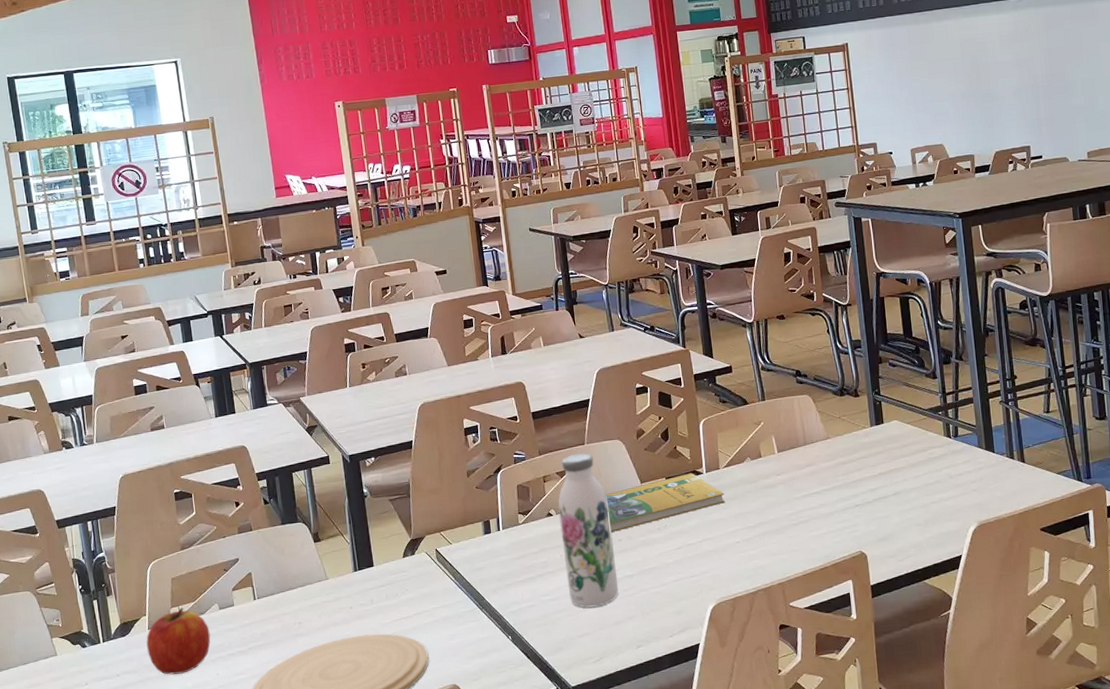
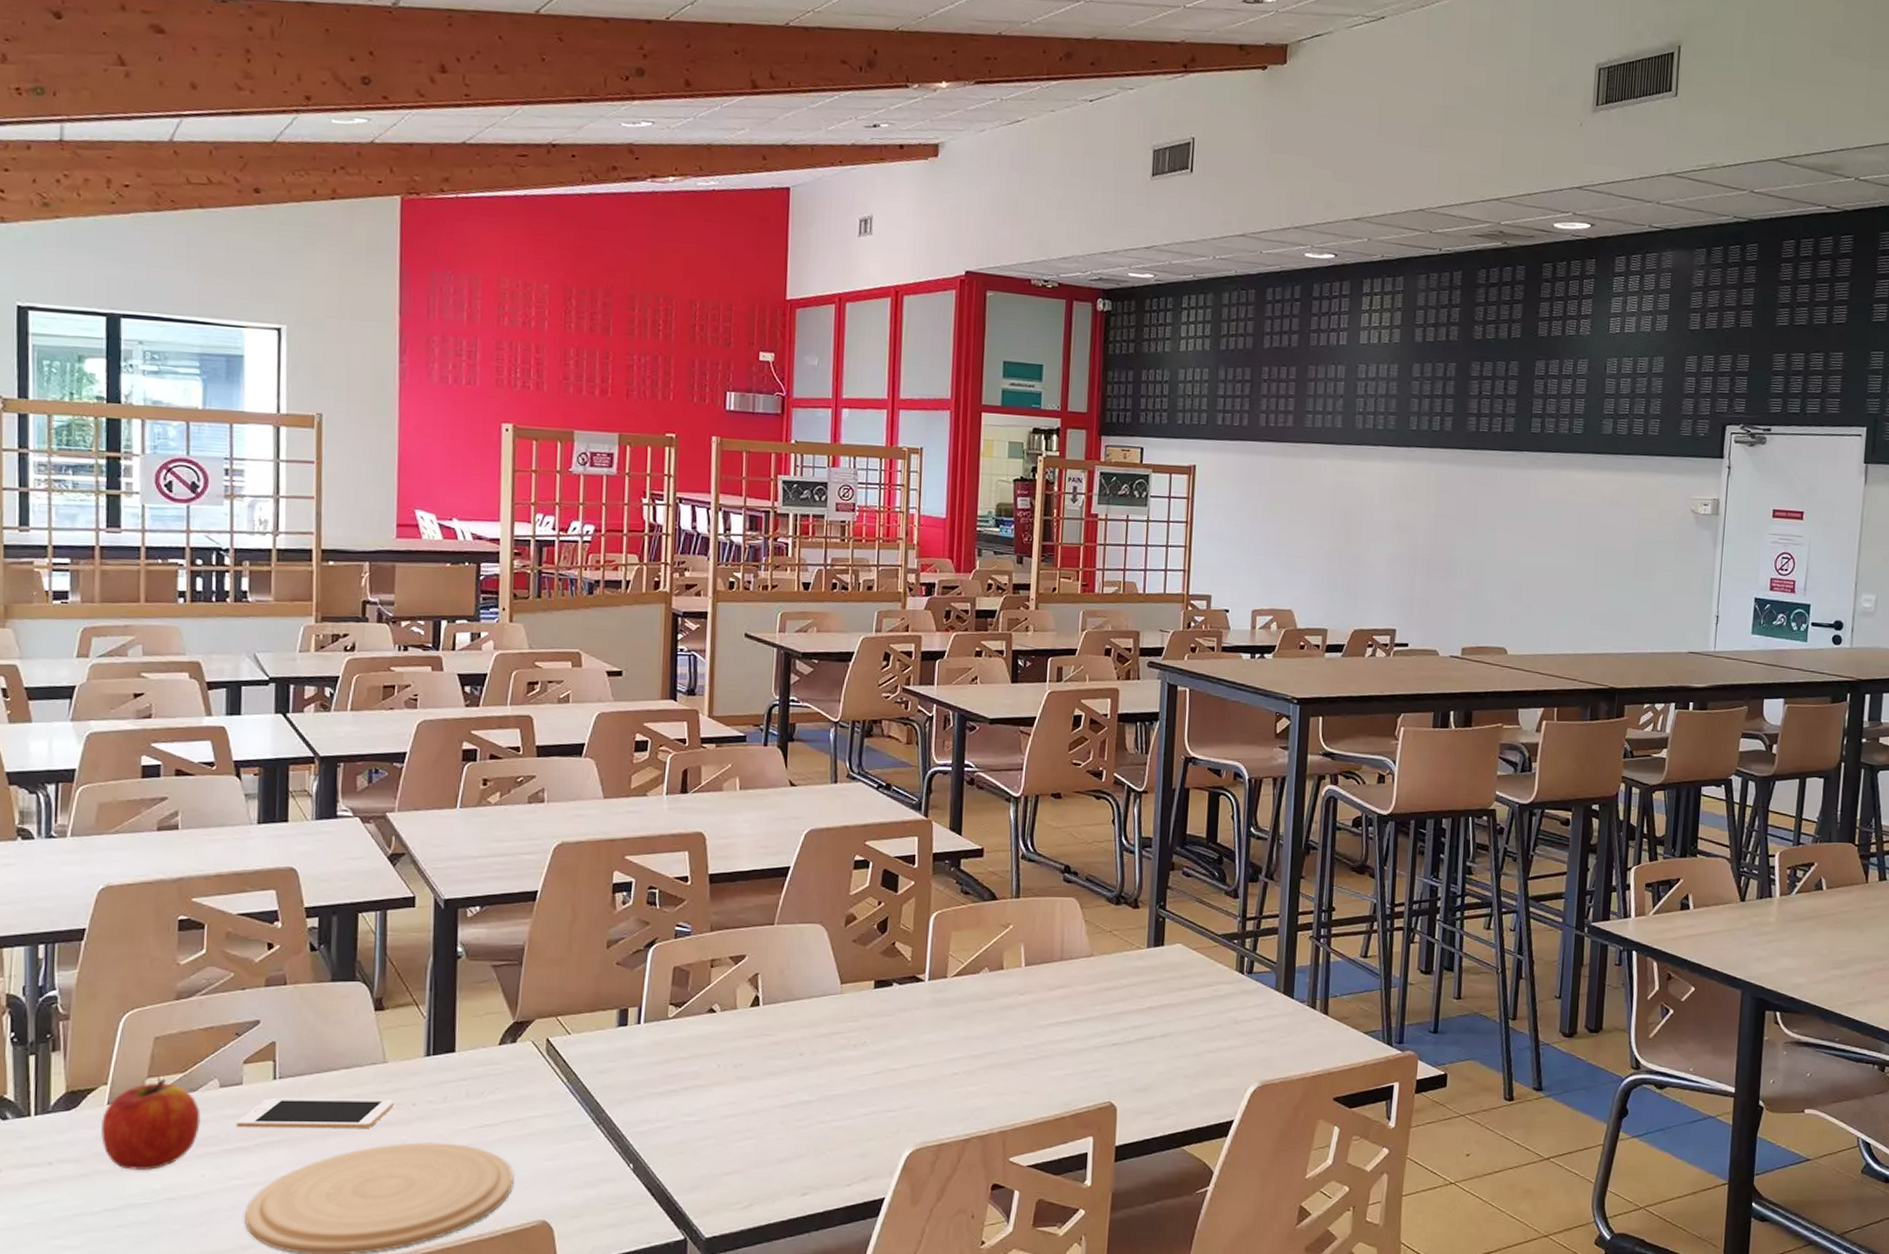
cell phone: none [234,606,338,637] -> present [236,1098,395,1129]
water bottle: present [558,453,619,608] -> none [720,936,793,1137]
booklet: present [605,473,726,532] -> none [790,978,949,1043]

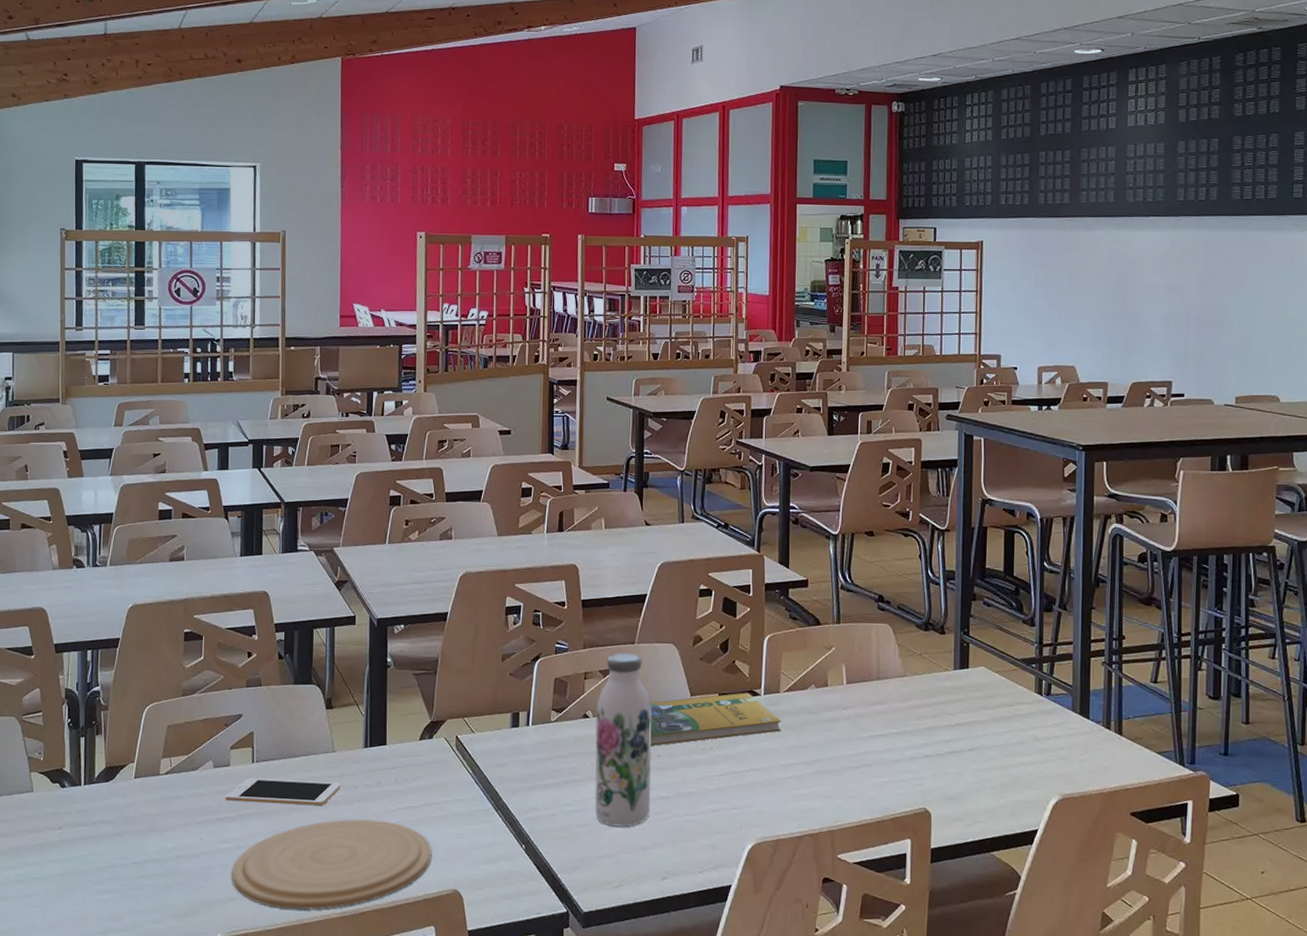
apple: present [101,1078,201,1170] -> none [130,759,200,833]
water bottle: none [720,936,793,1137] -> present [594,653,652,827]
booklet: none [790,978,949,1043] -> present [649,692,782,746]

